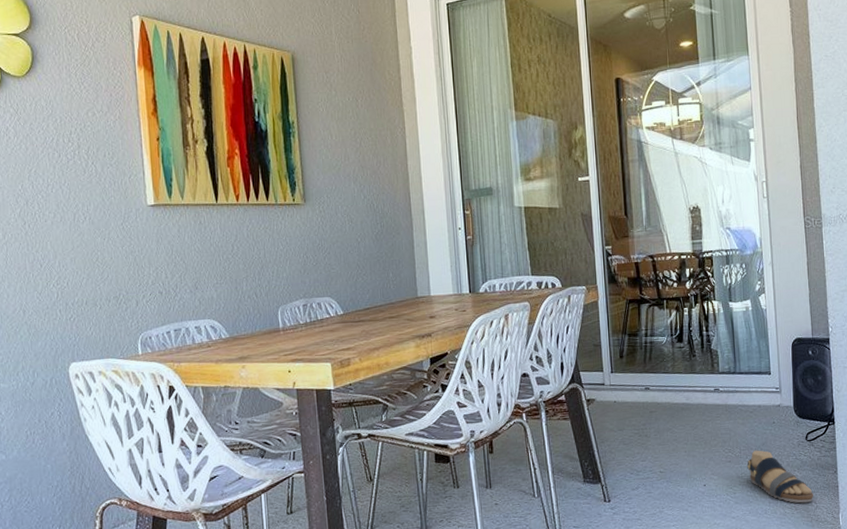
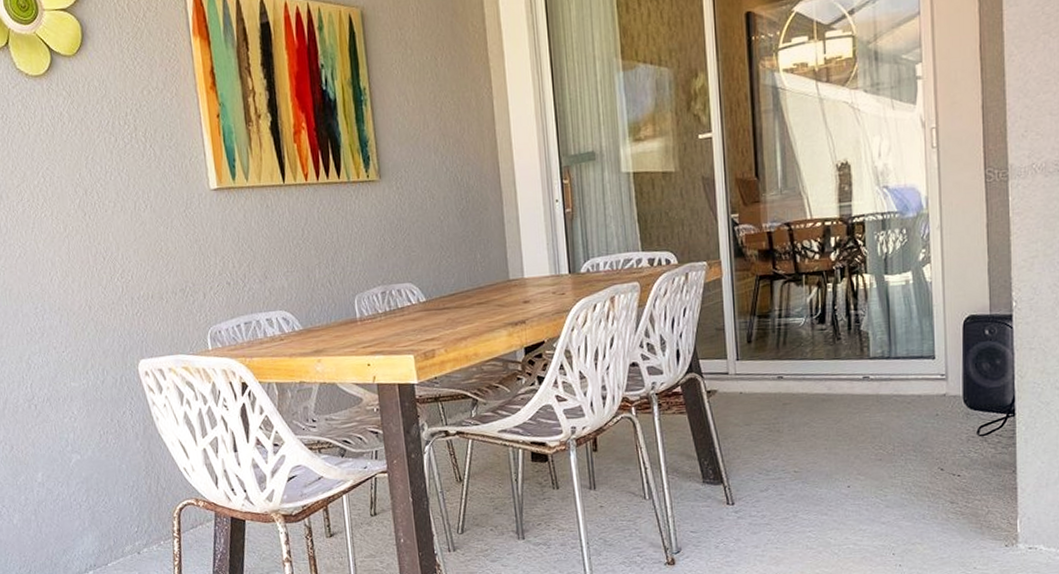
sandal: present [747,450,813,504] -> none [902,446,984,508]

